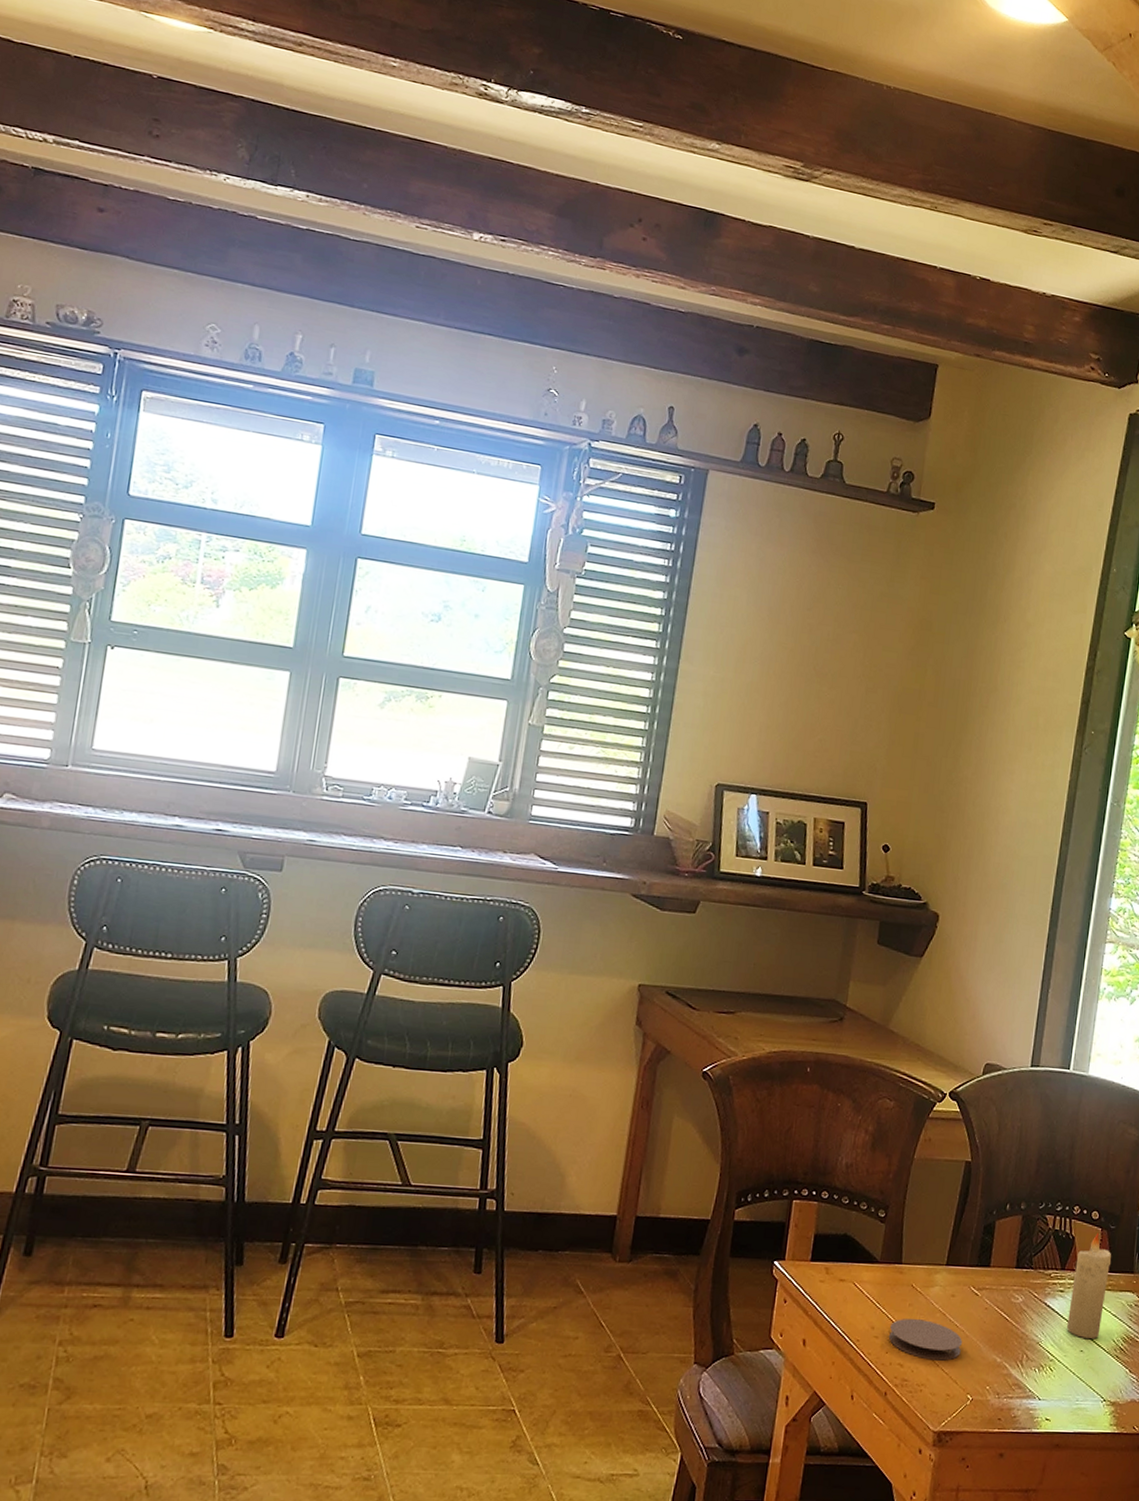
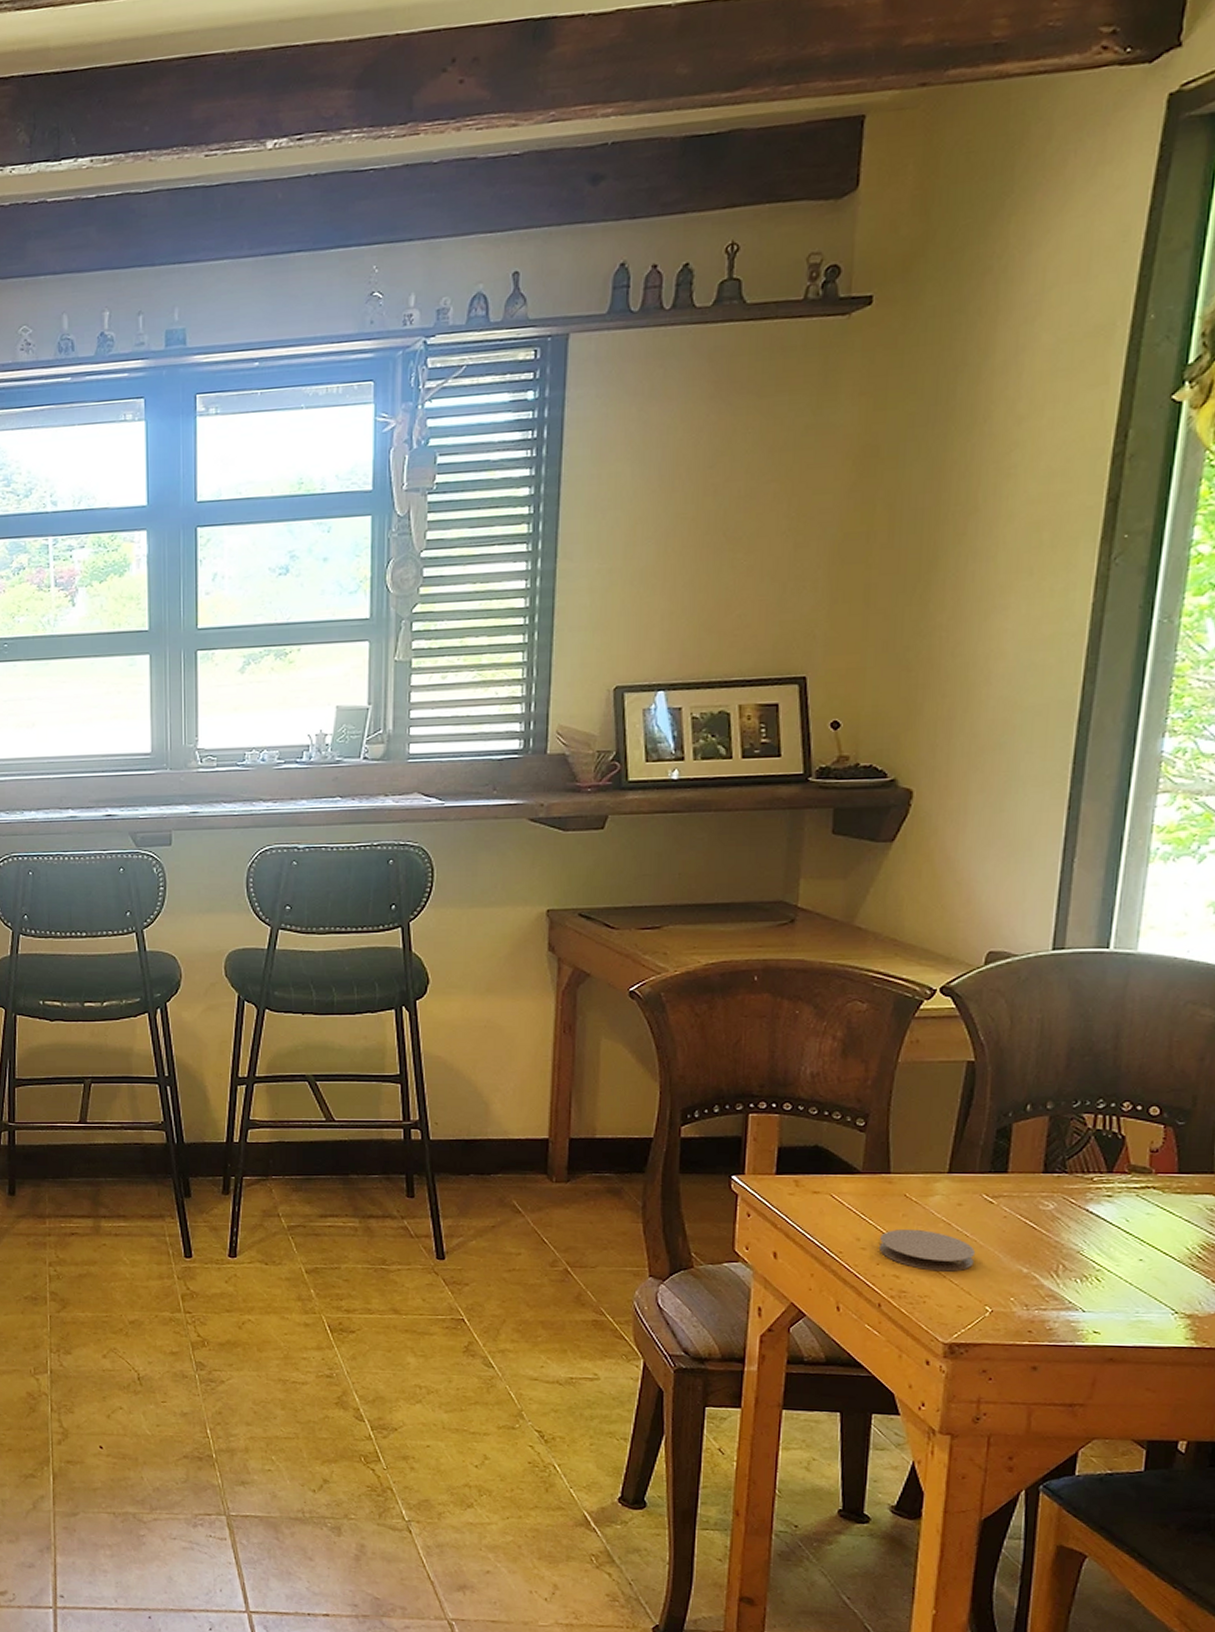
candle: present [1067,1232,1112,1340] -> none [1119,1130,1181,1248]

